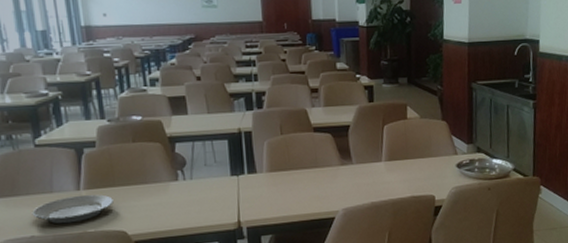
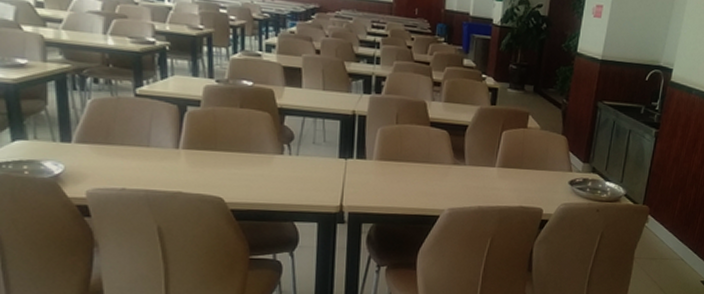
plate: present [32,194,114,224] -> none [125,153,213,182]

